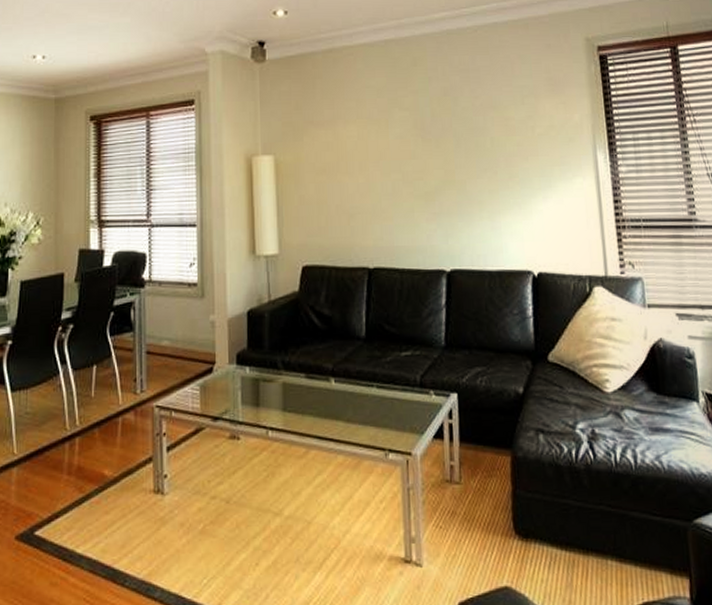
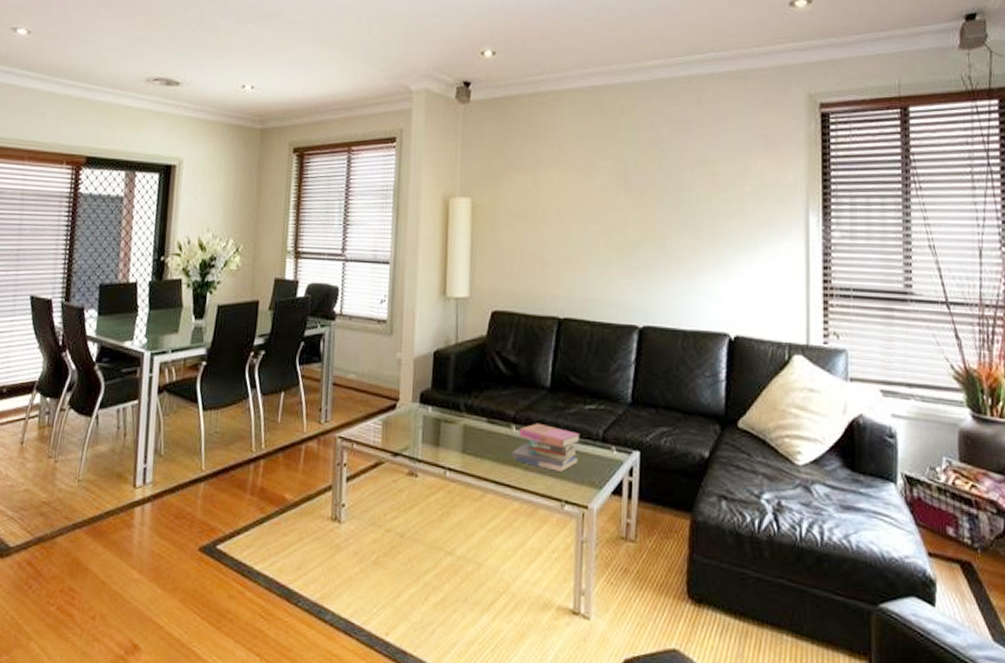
books: none [332,374,399,421] -> present [512,423,580,472]

